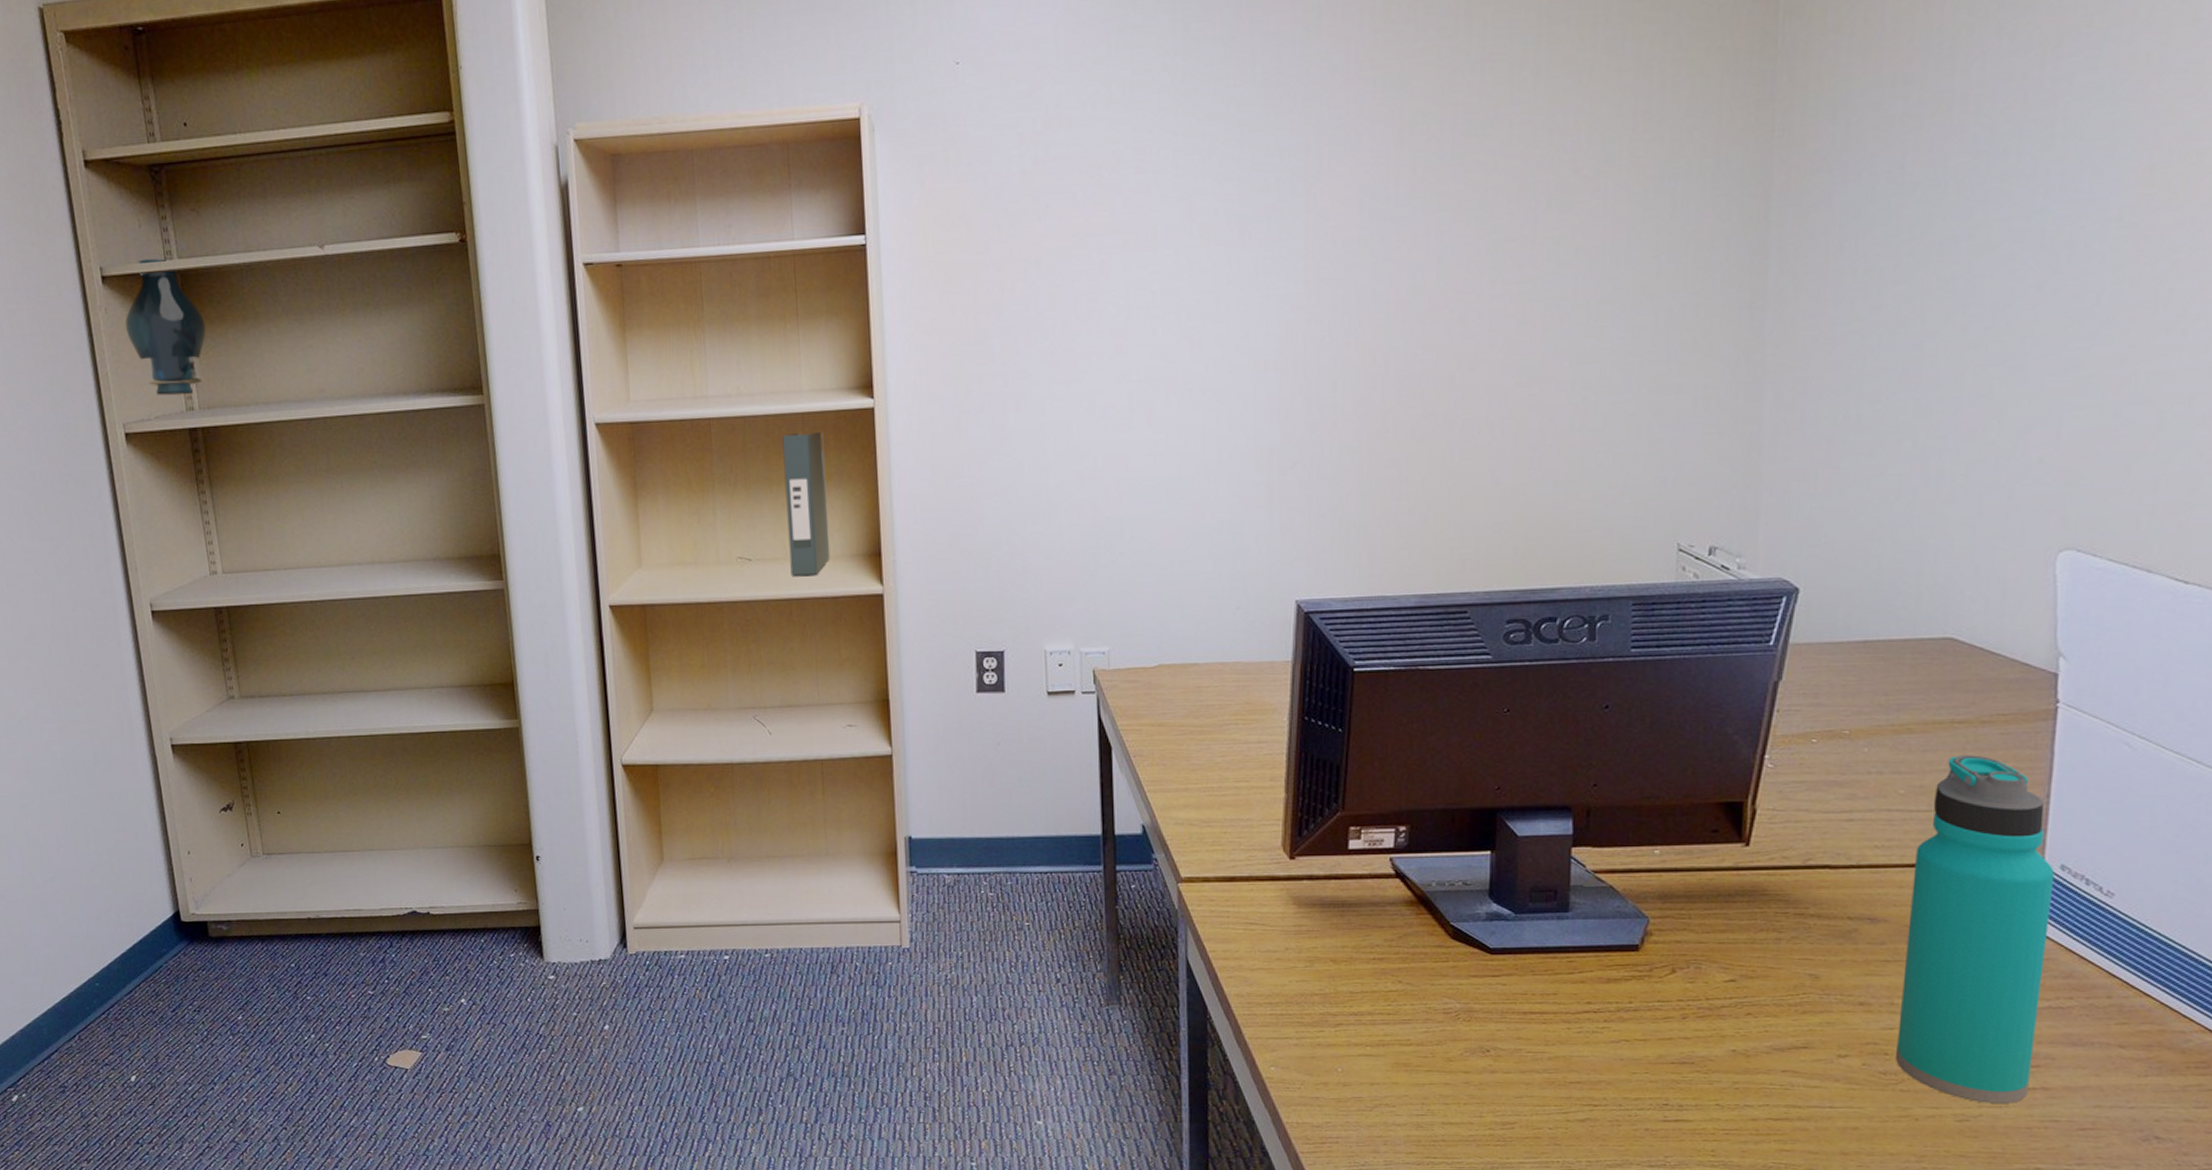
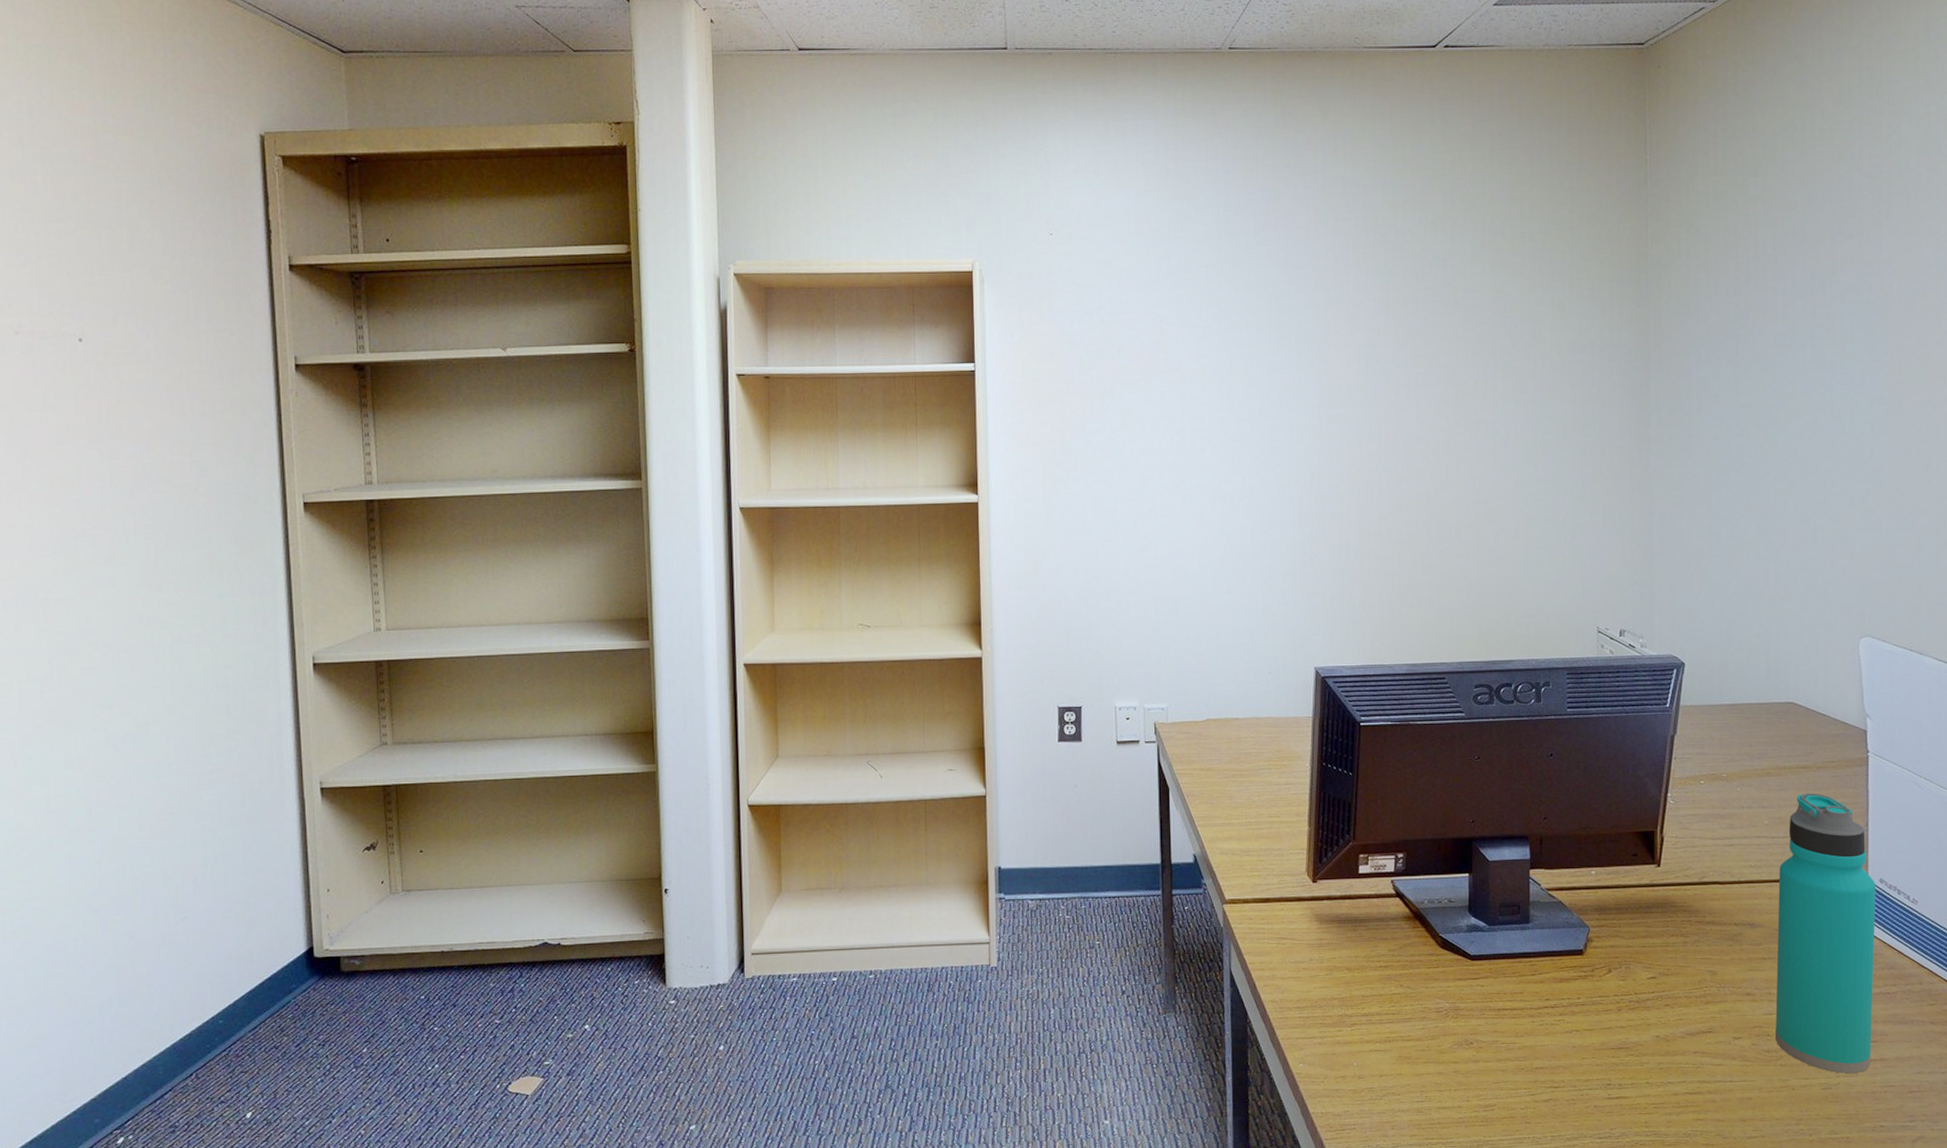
vase: present [124,258,206,396] -> none [313,351,391,471]
binder: present [782,431,831,576] -> none [900,520,938,641]

